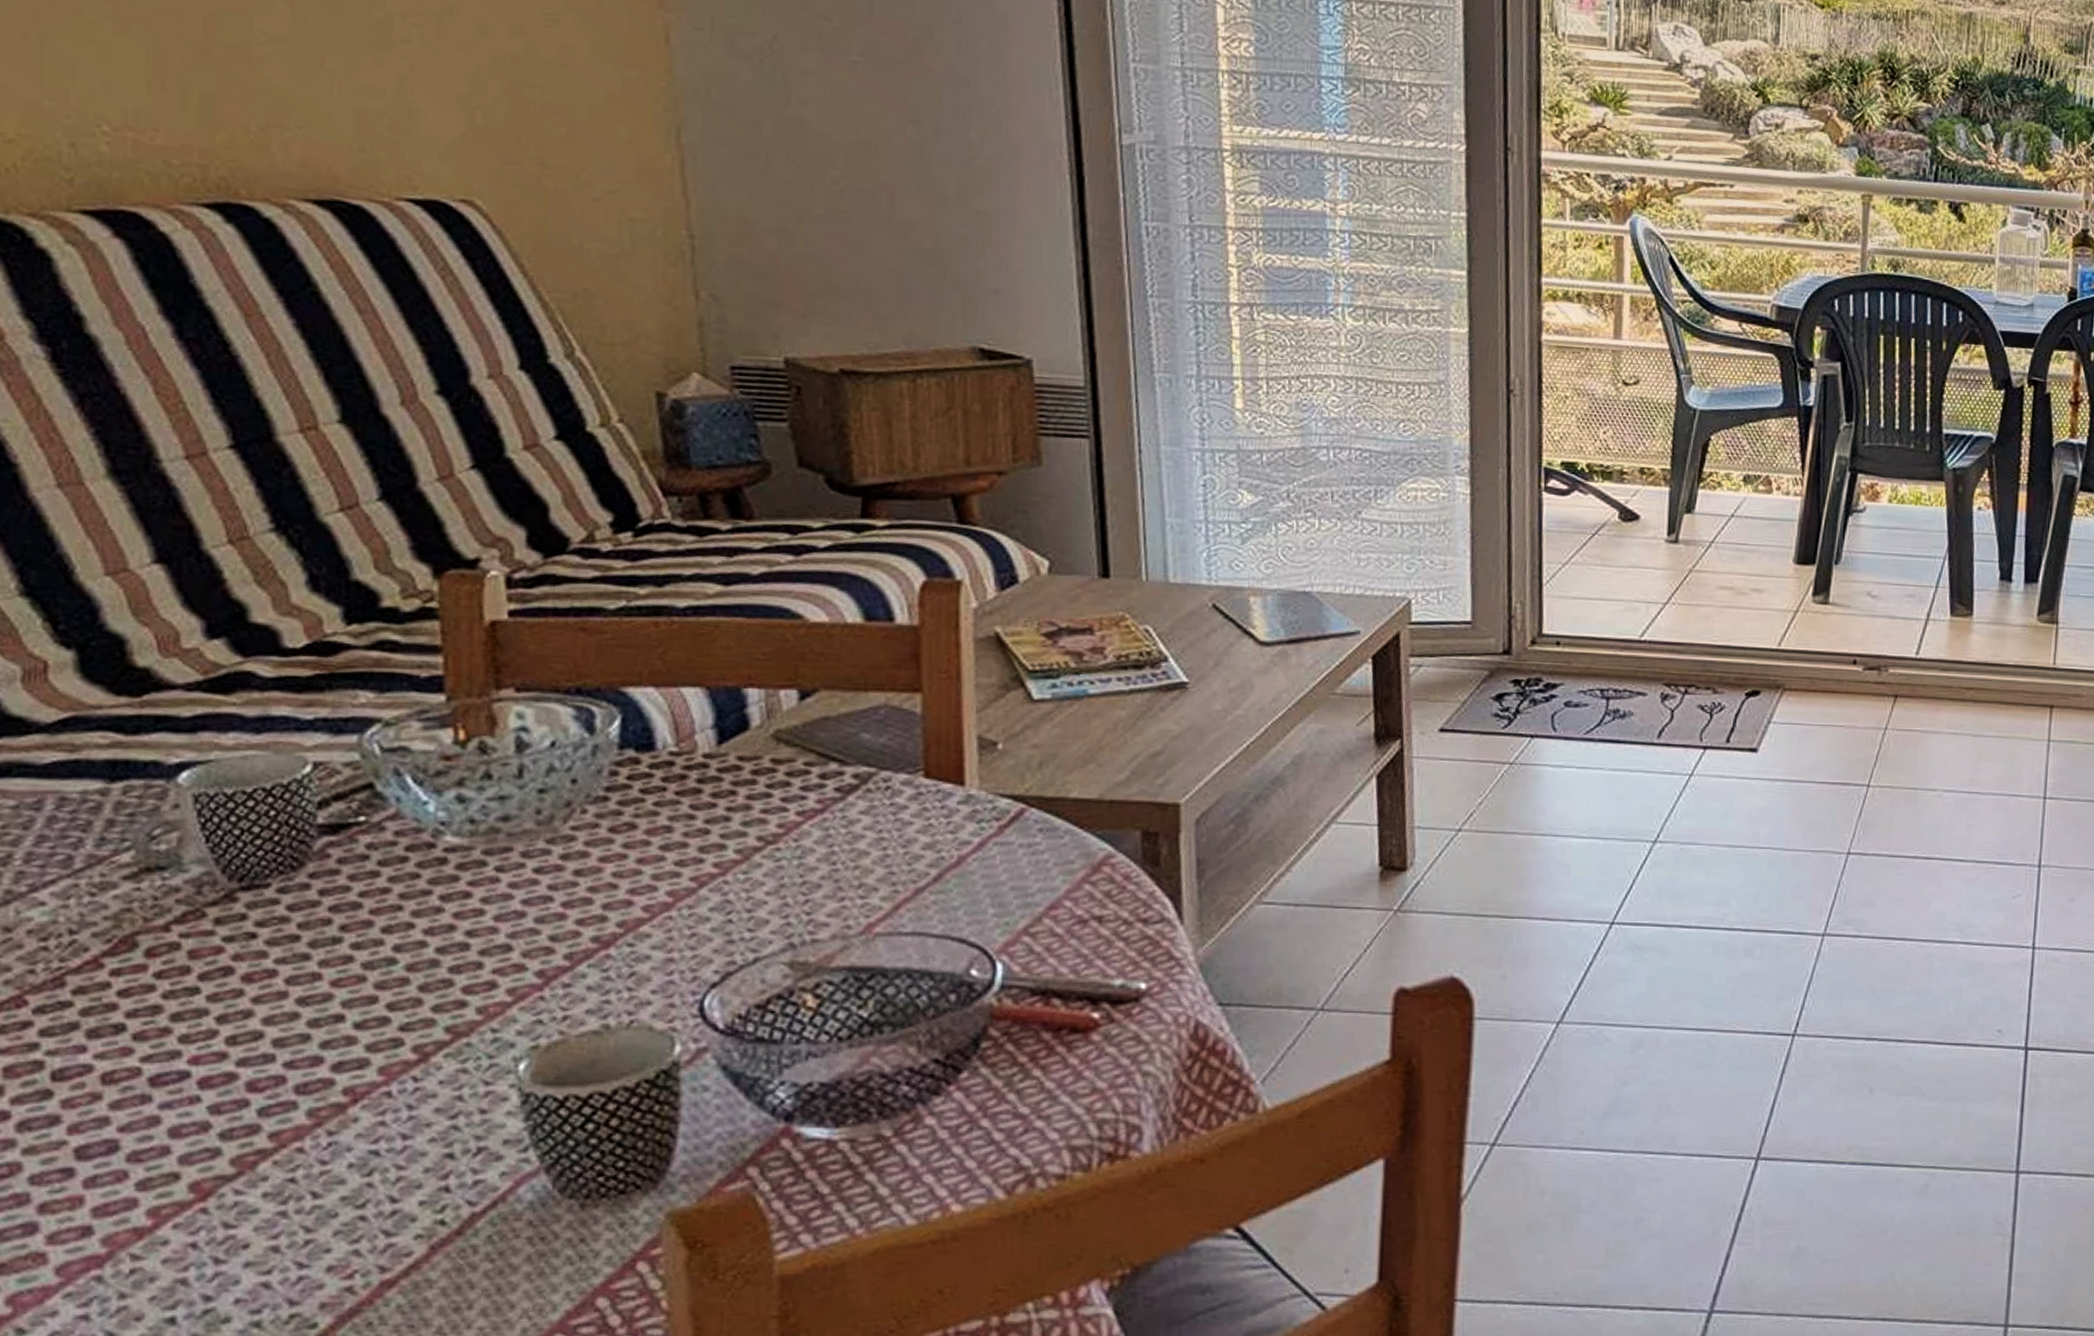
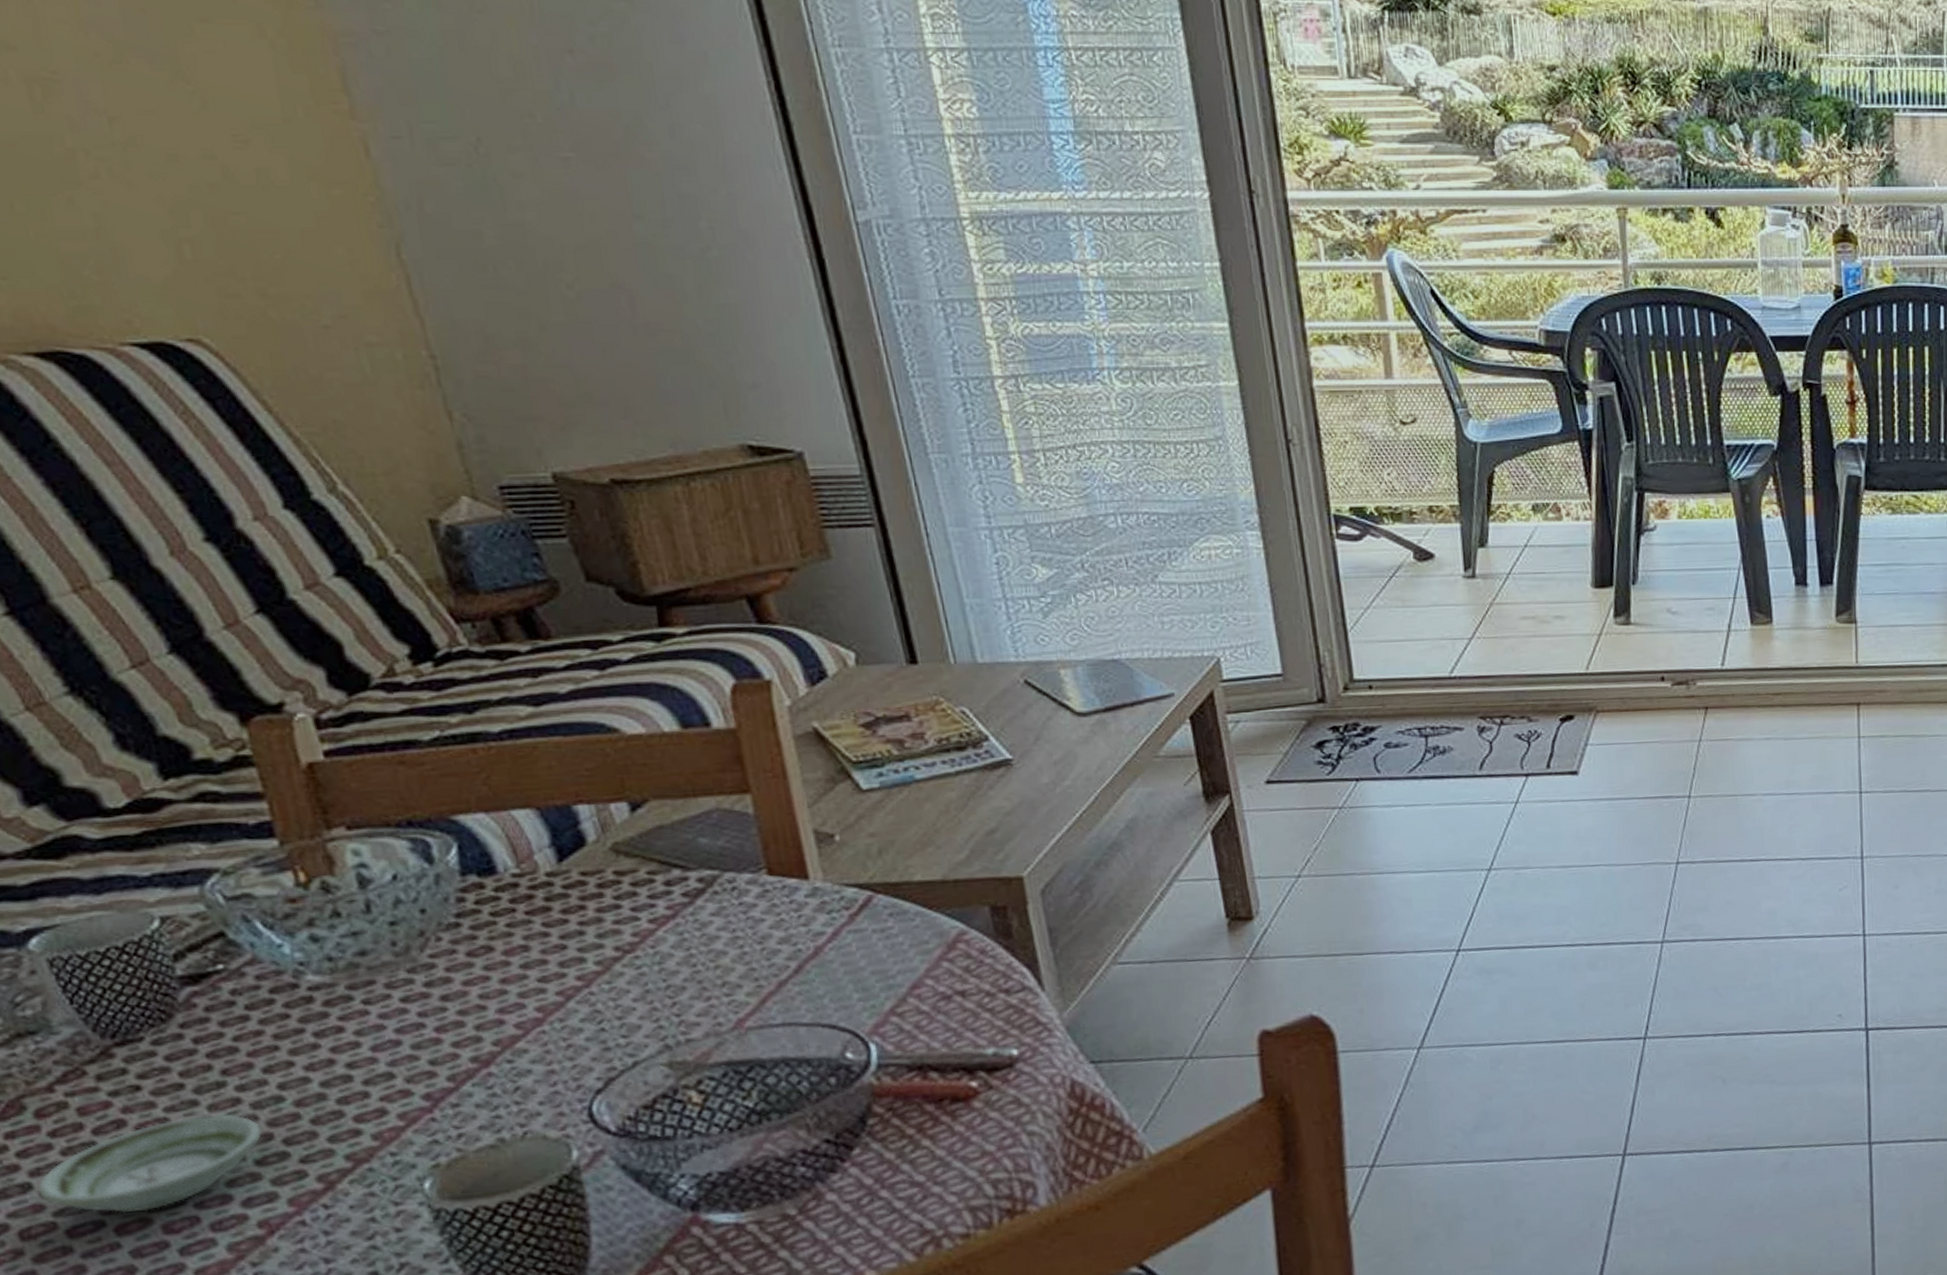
saucer: none [129,971,367,1066] -> present [36,1115,262,1213]

